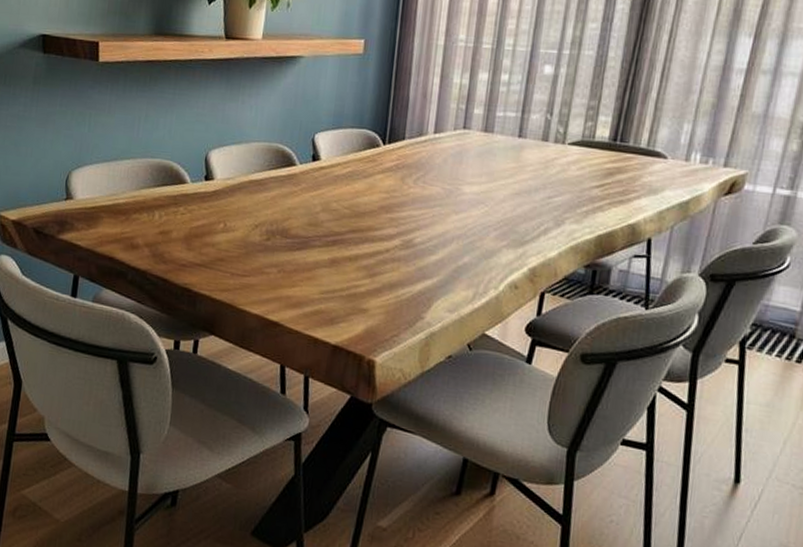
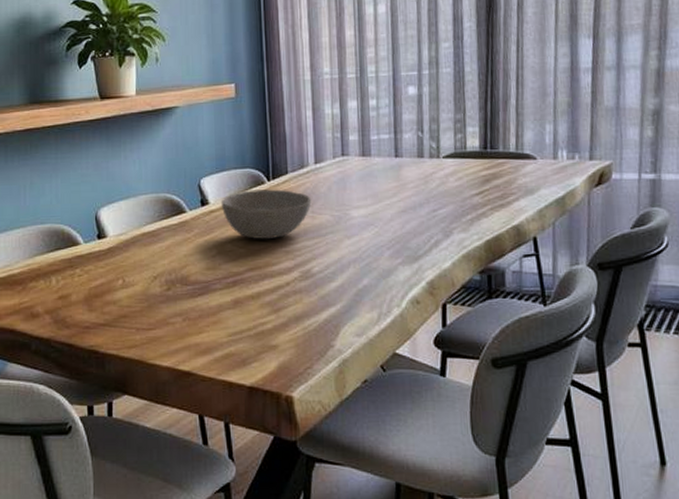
bowl: none [332,151,425,204] -> present [221,189,312,240]

